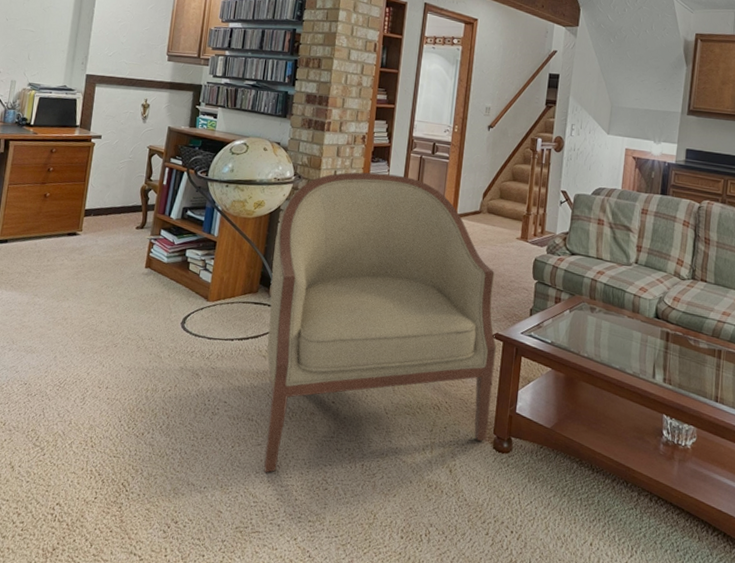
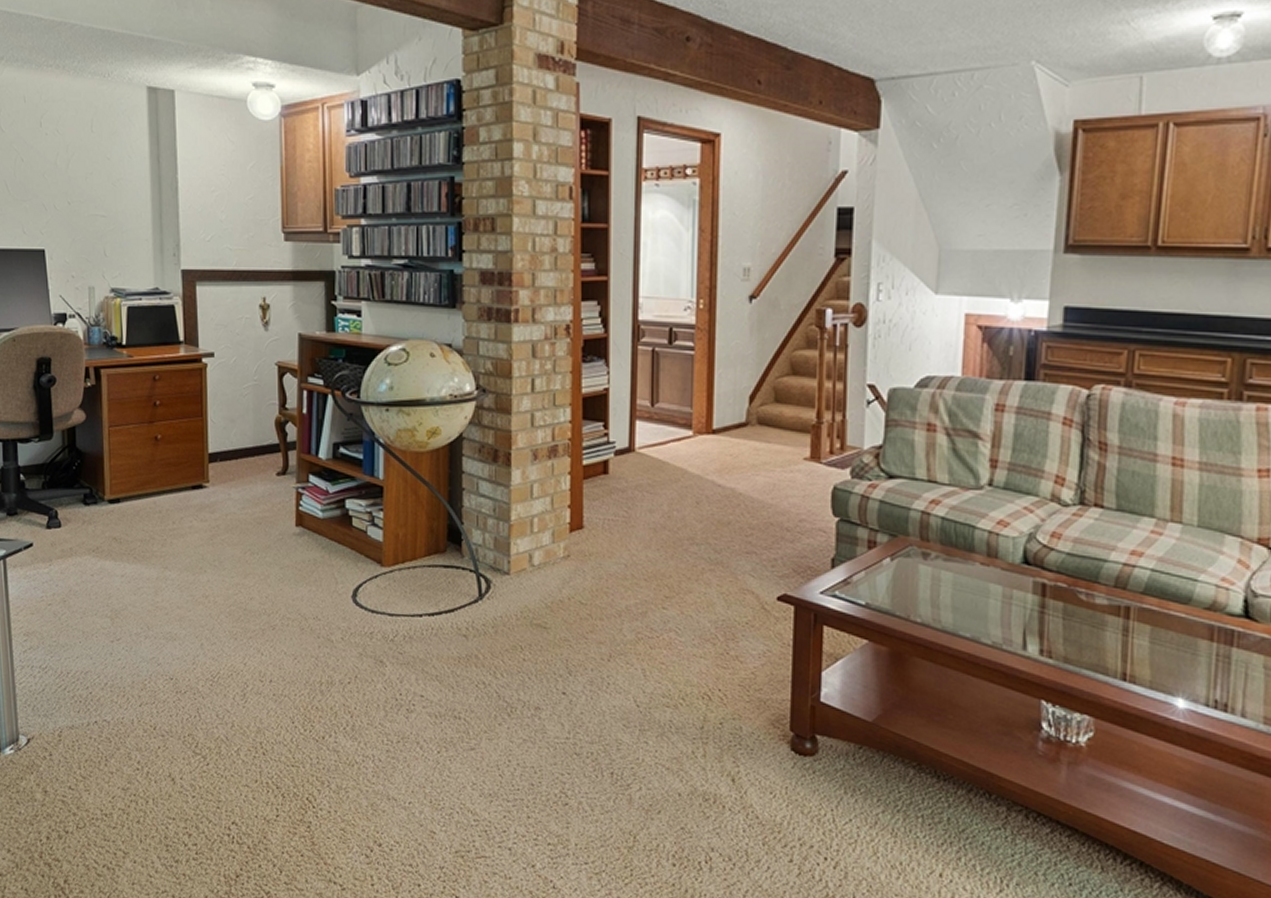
chair: present [263,172,497,473] -> none [461,377,787,785]

